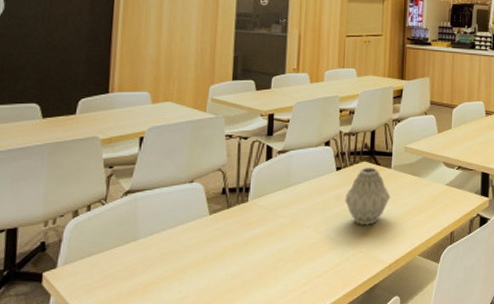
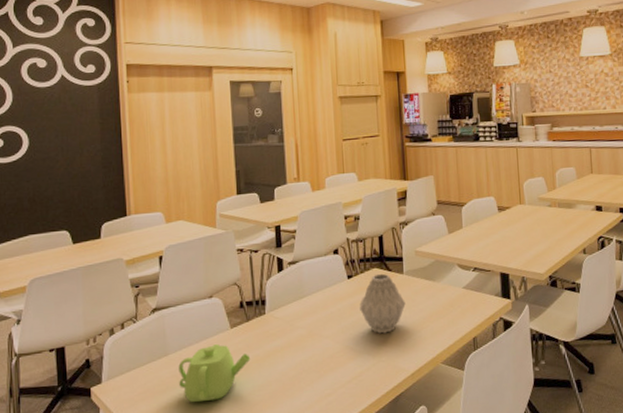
teapot: none [146,230,227,291] -> present [178,344,251,403]

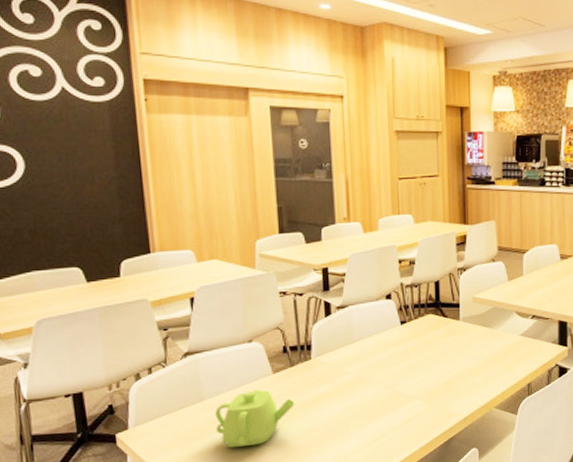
vase: present [359,273,406,334] -> none [413,319,461,380]

